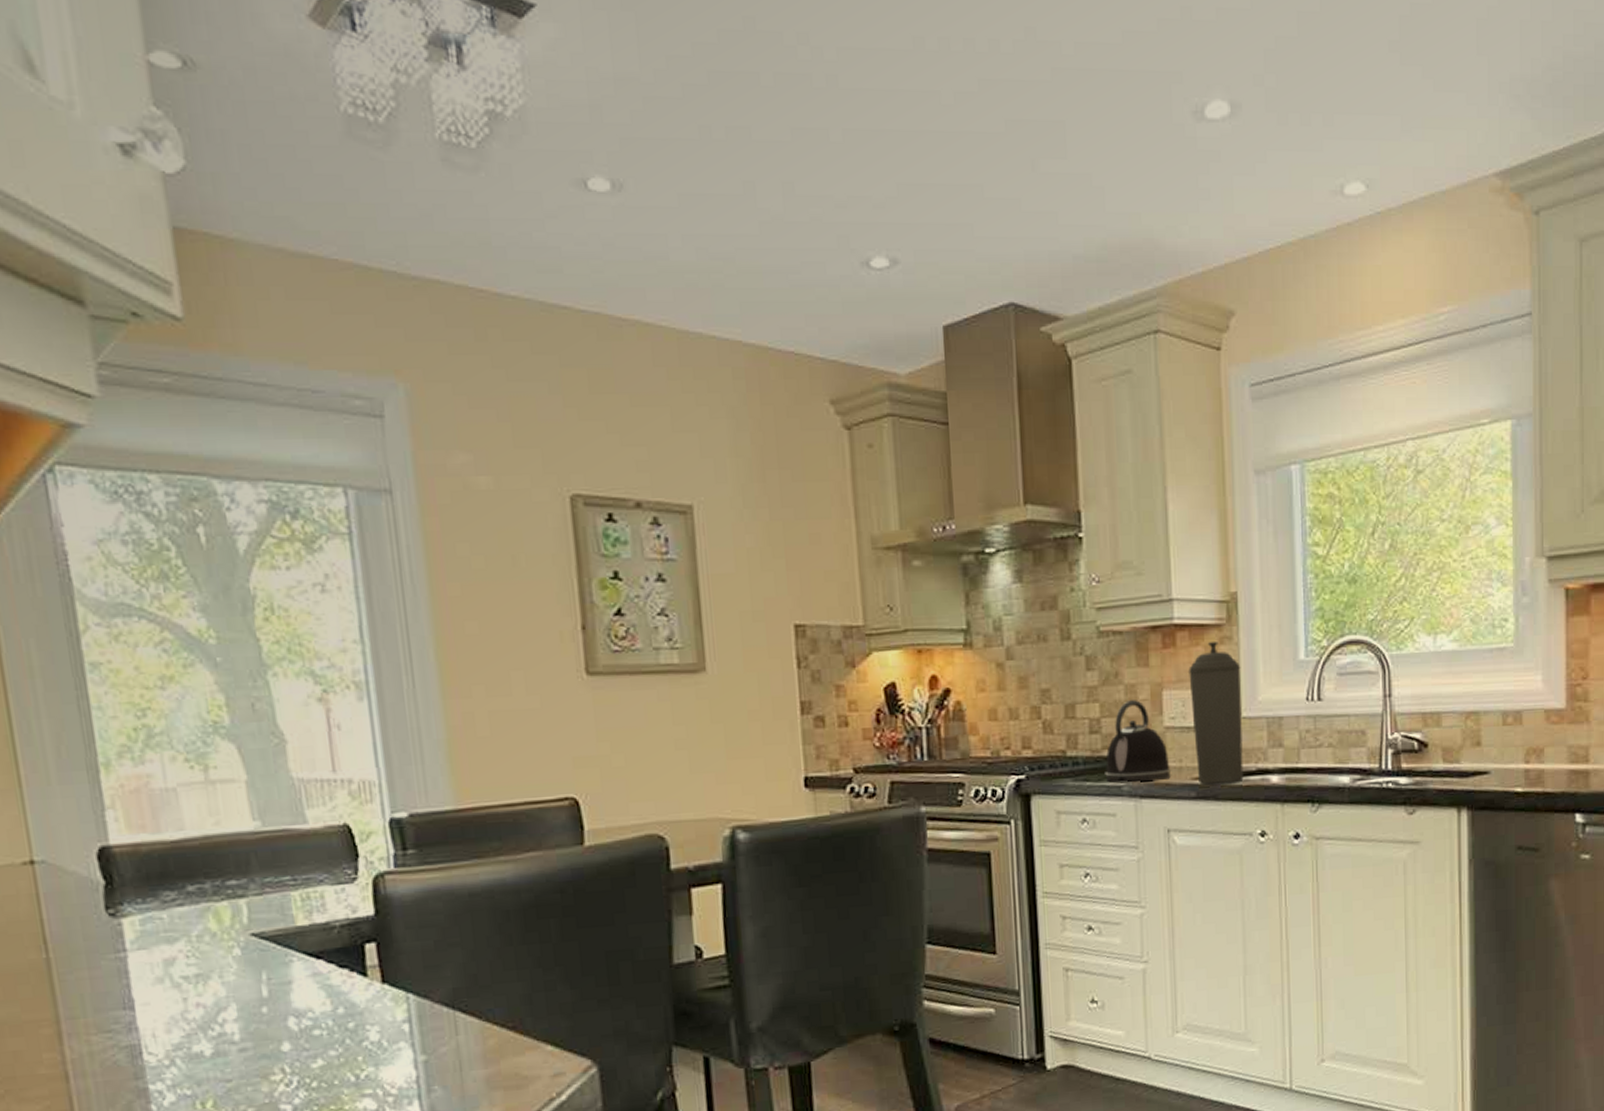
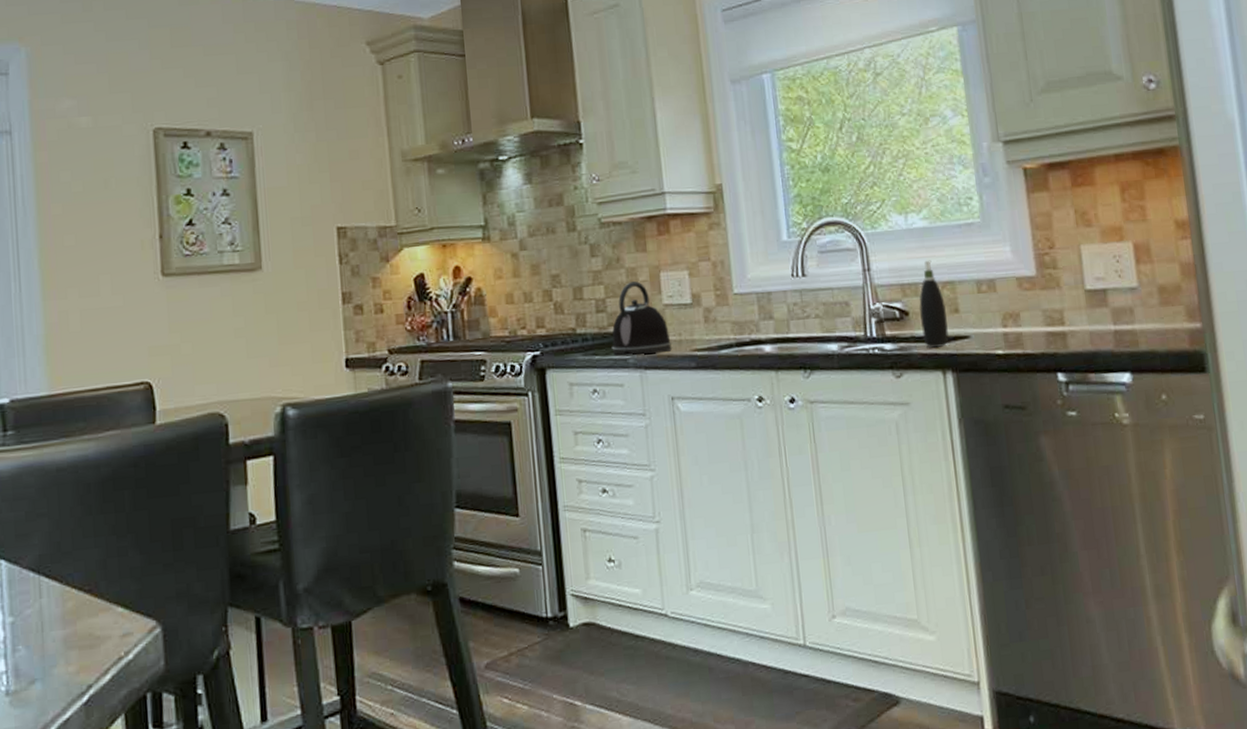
canister: present [1187,642,1244,786] -> none [681,228,739,357]
soap dispenser: none [1439,687,1467,784] -> present [919,260,949,349]

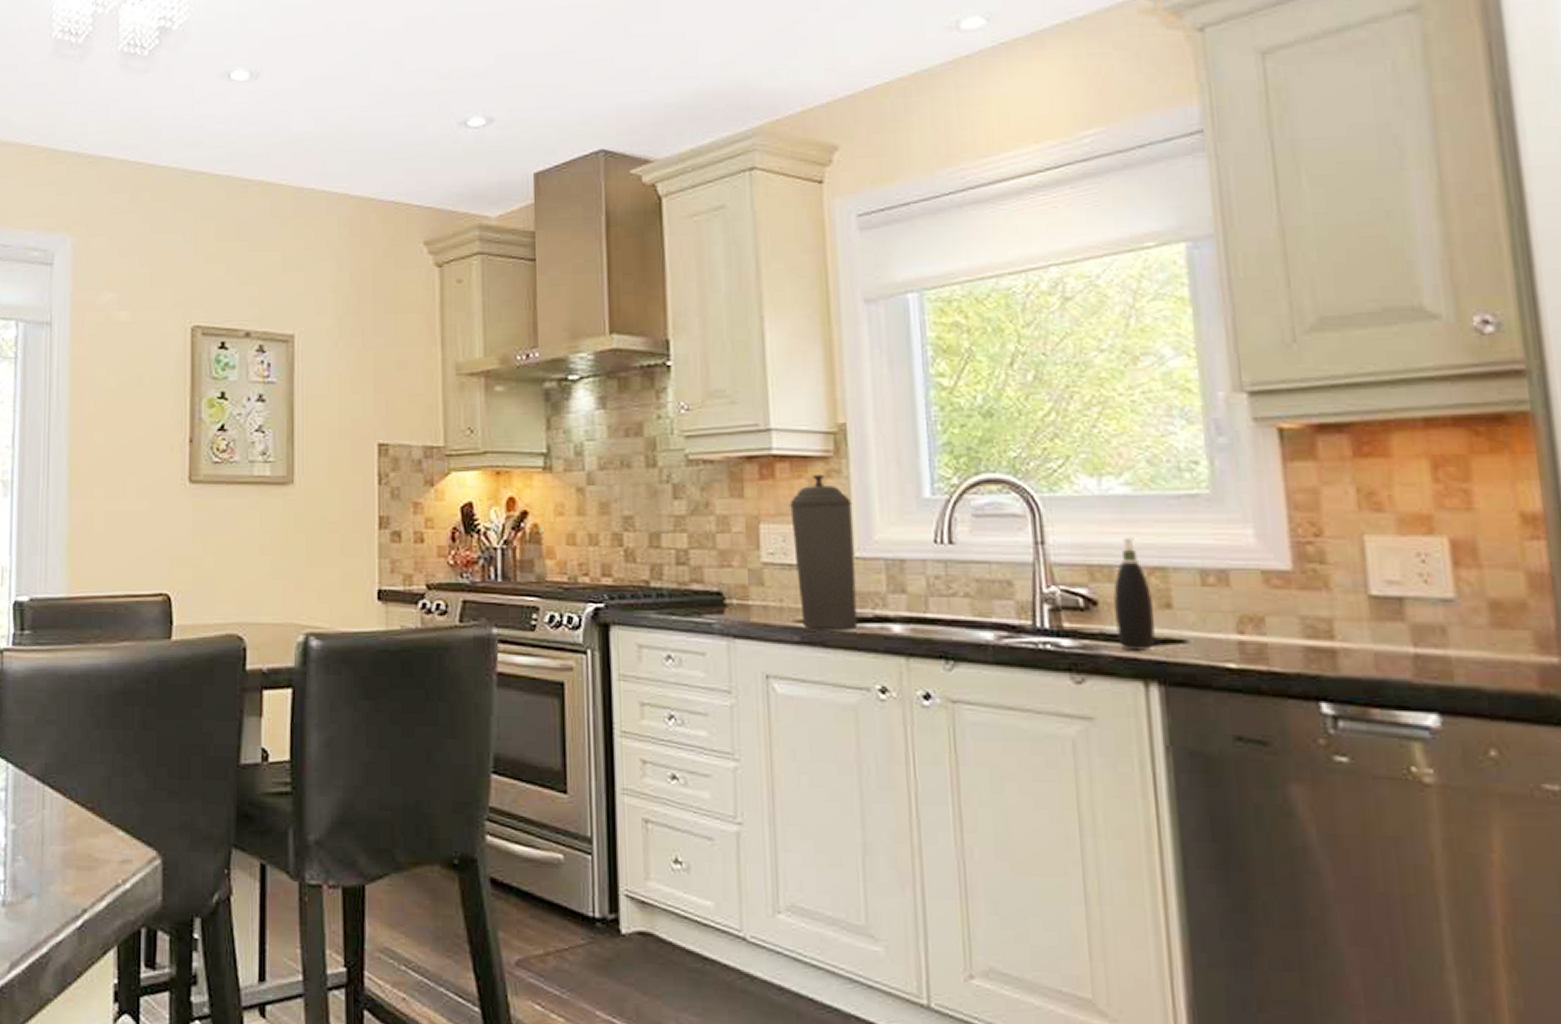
kettle: present [611,281,673,357] -> none [693,532,771,621]
canister: none [681,228,739,357] -> present [788,475,858,631]

